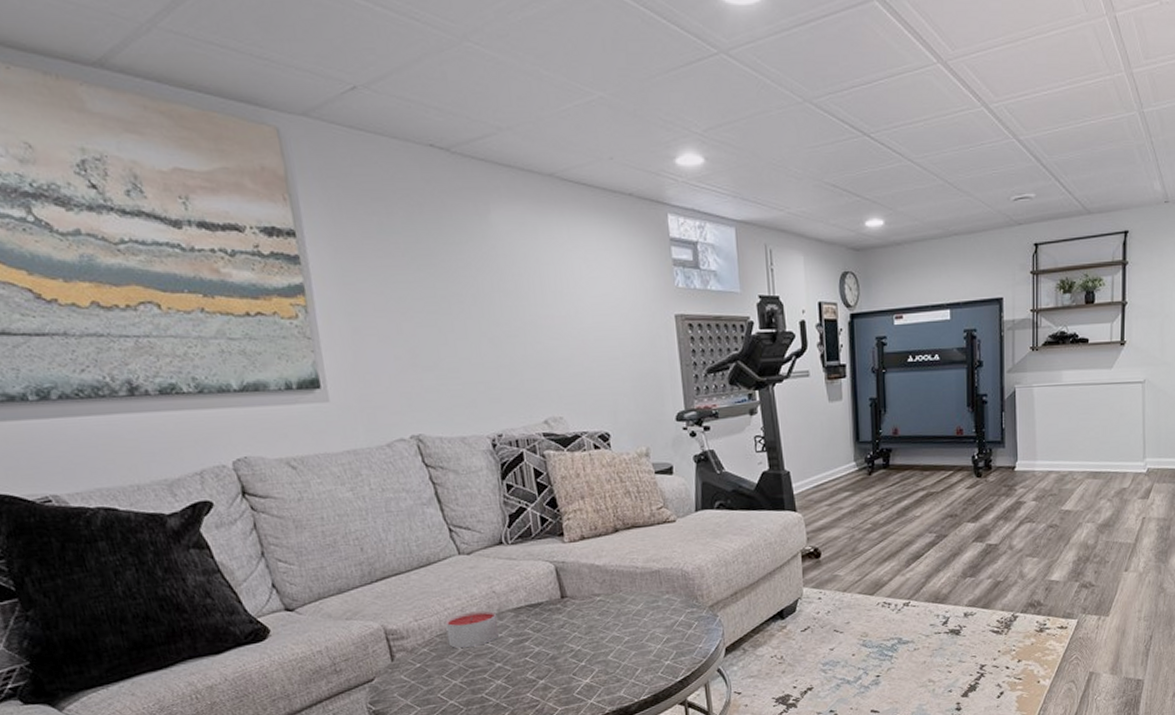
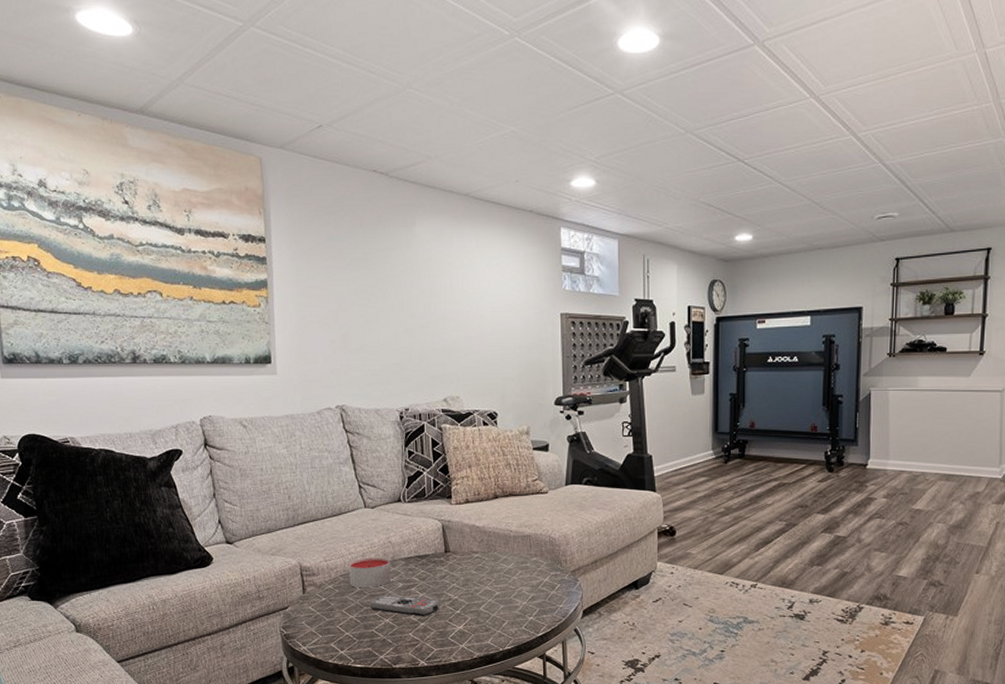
remote control: none [475,652,562,674] -> present [369,596,441,616]

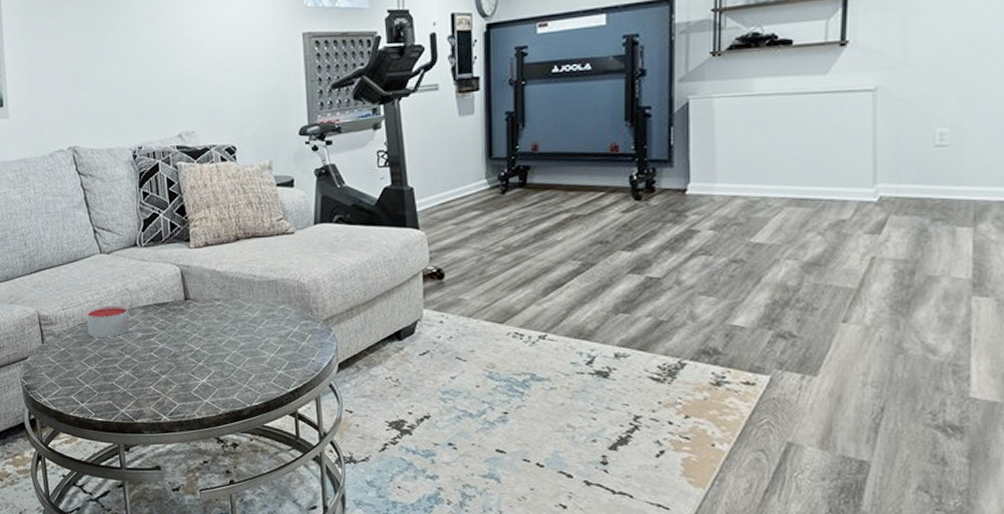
remote control: present [369,596,441,616] -> none [108,346,182,368]

